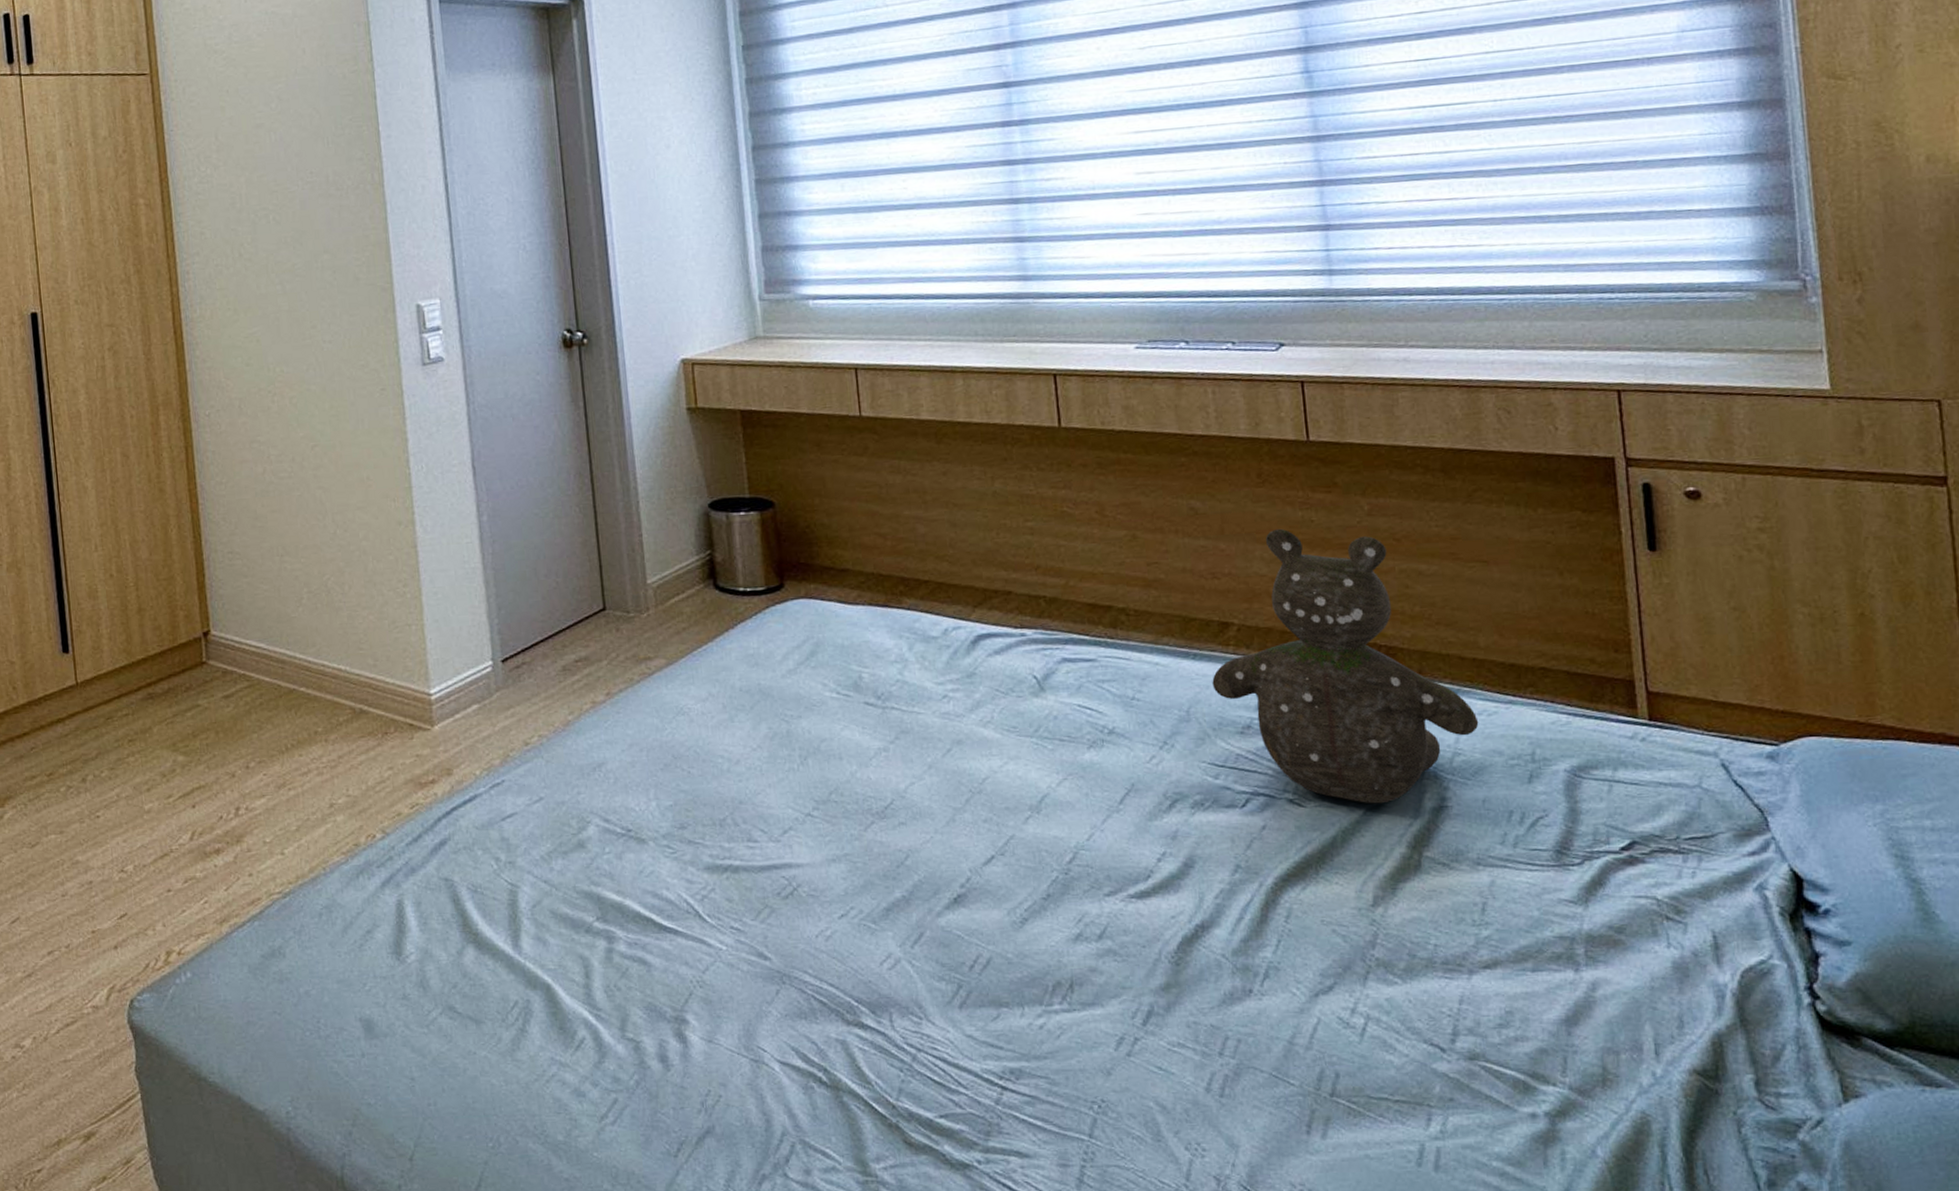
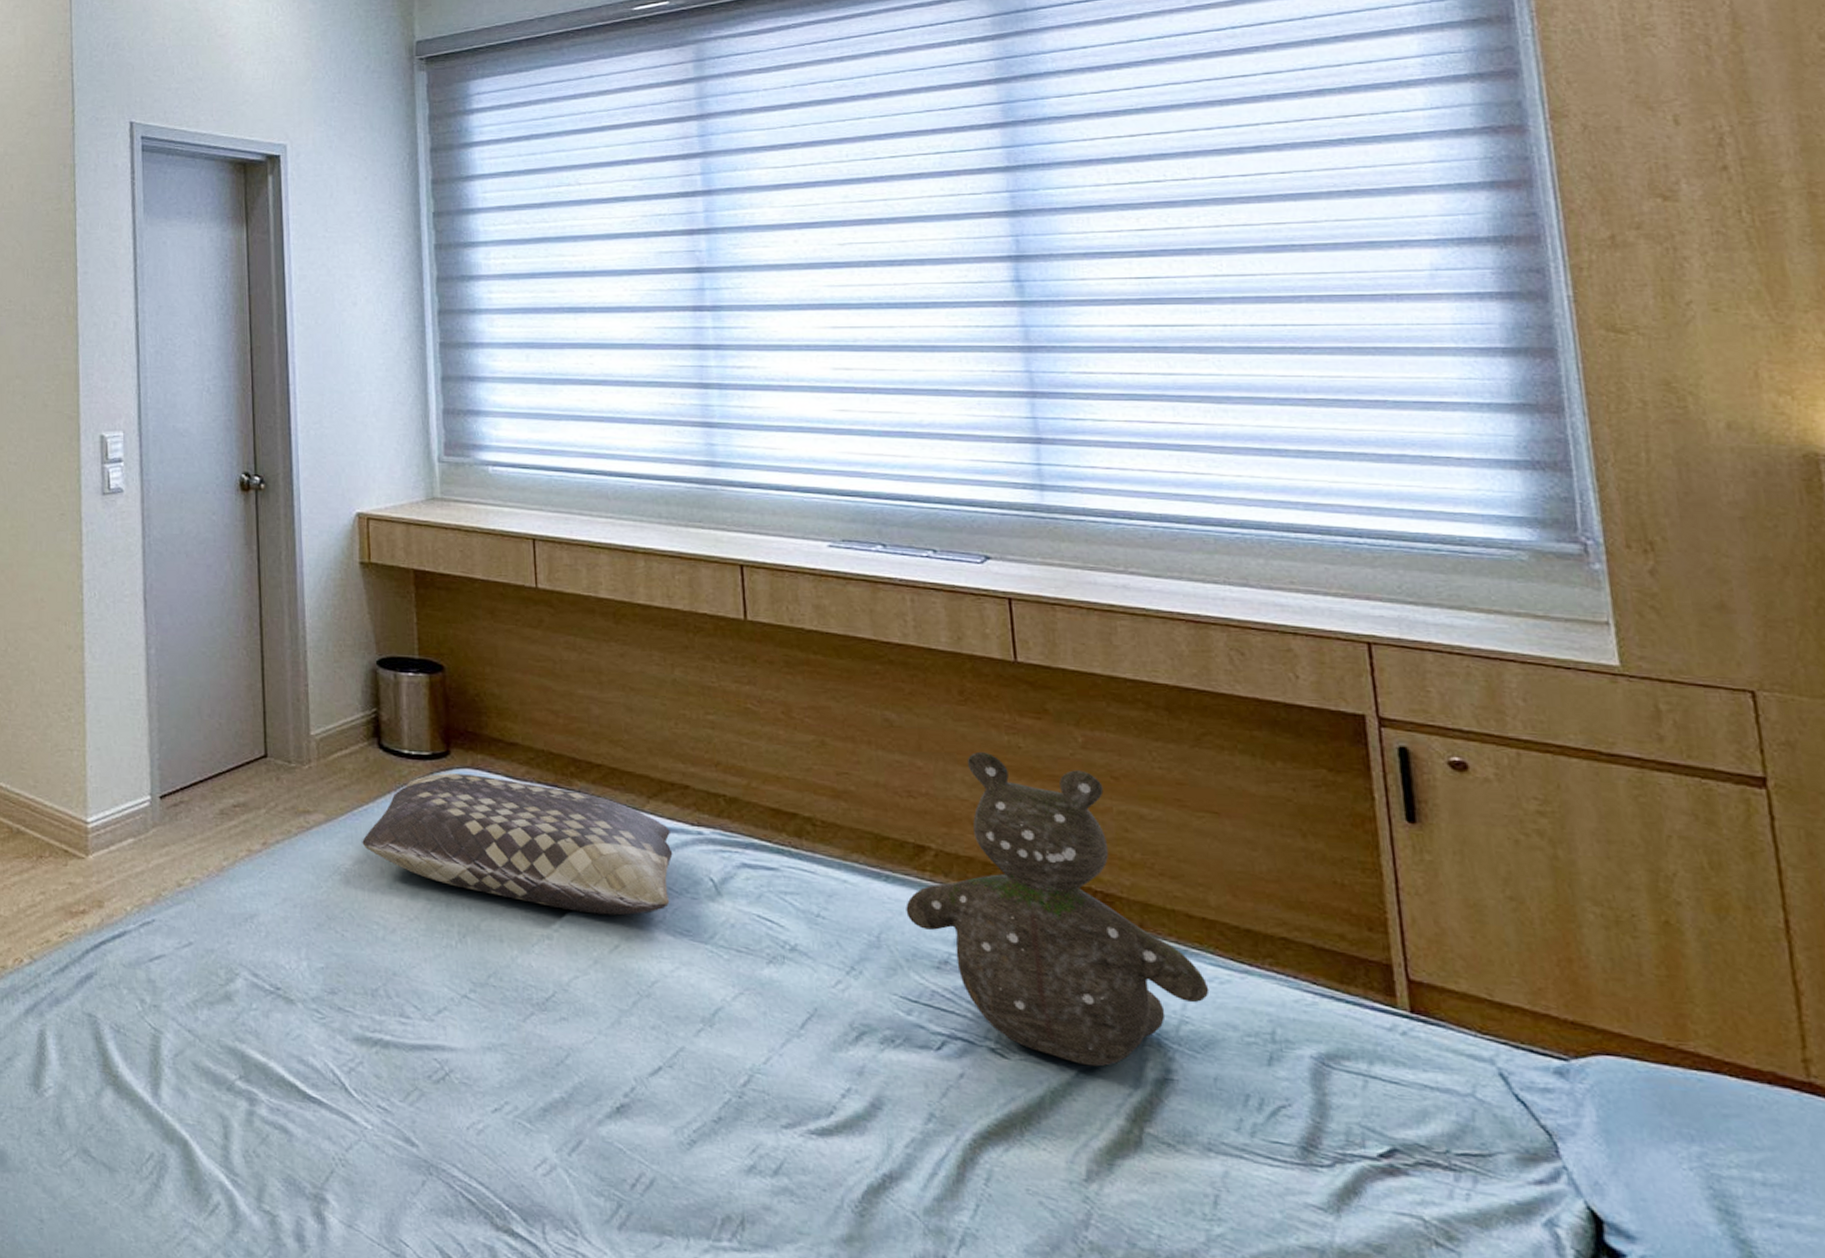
cushion: none [703,604,999,723] -> present [362,773,673,916]

